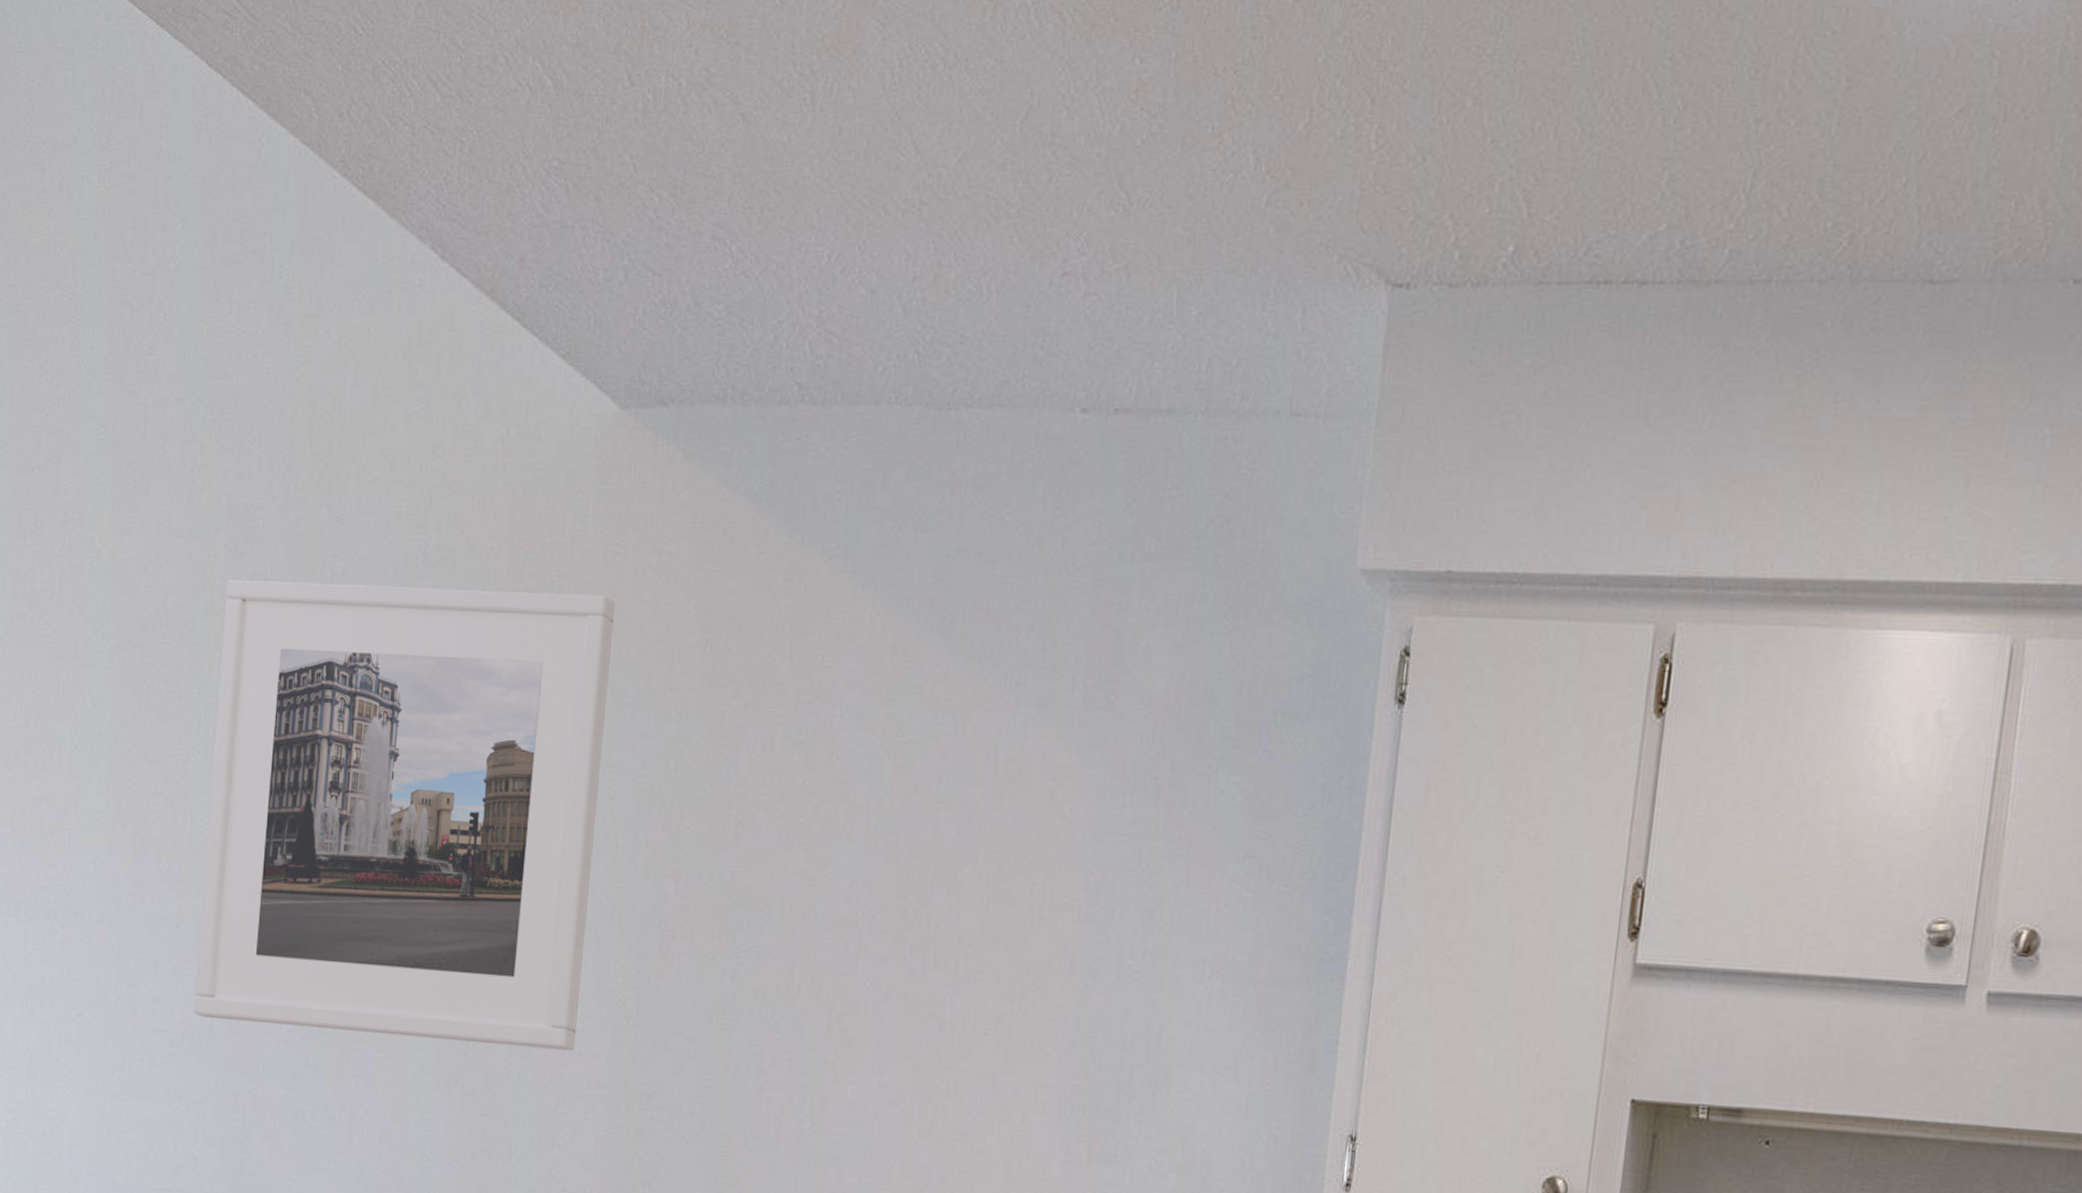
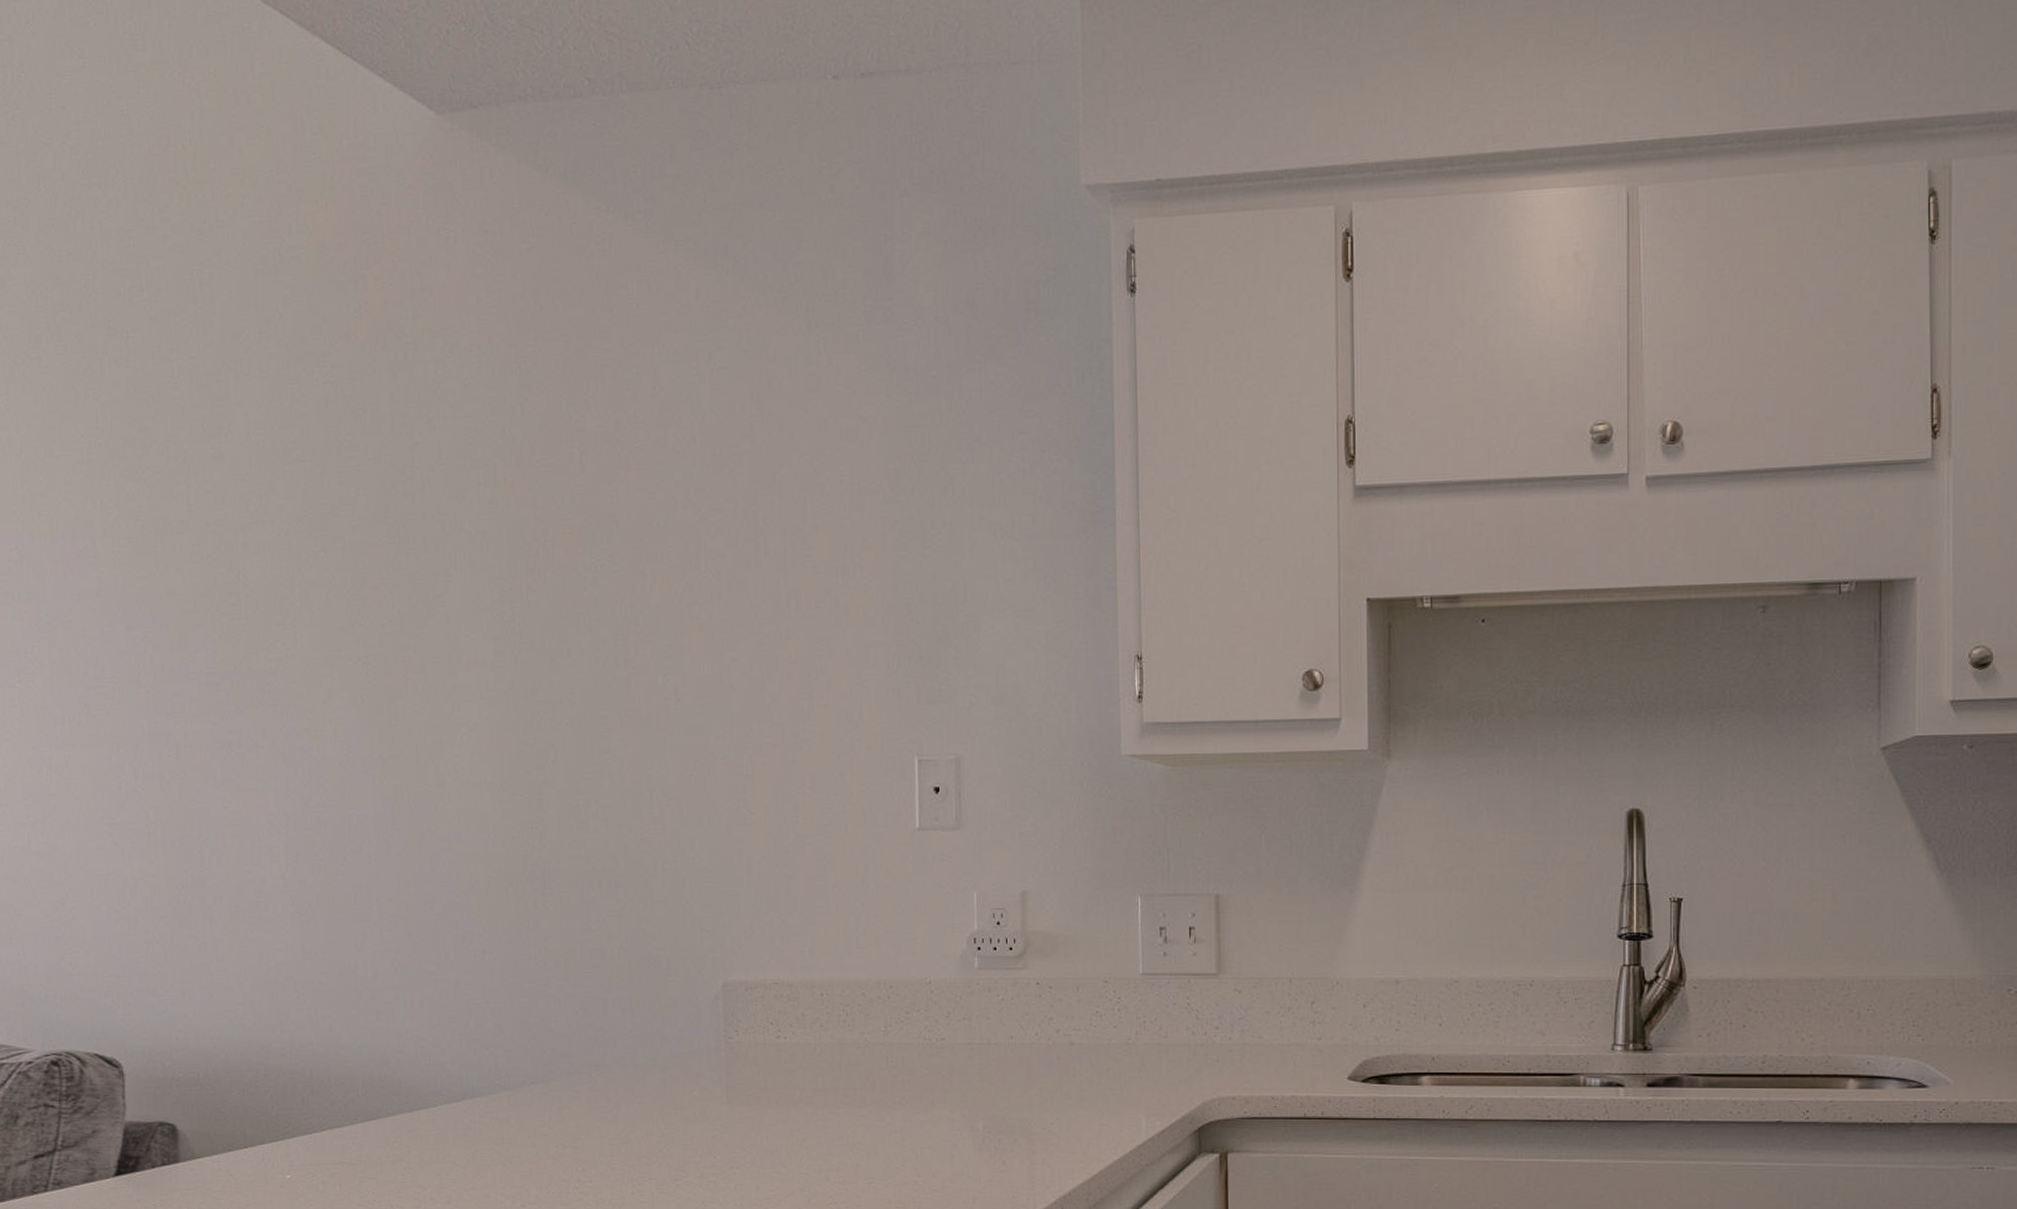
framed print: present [193,579,615,1051] -> none [107,273,463,671]

